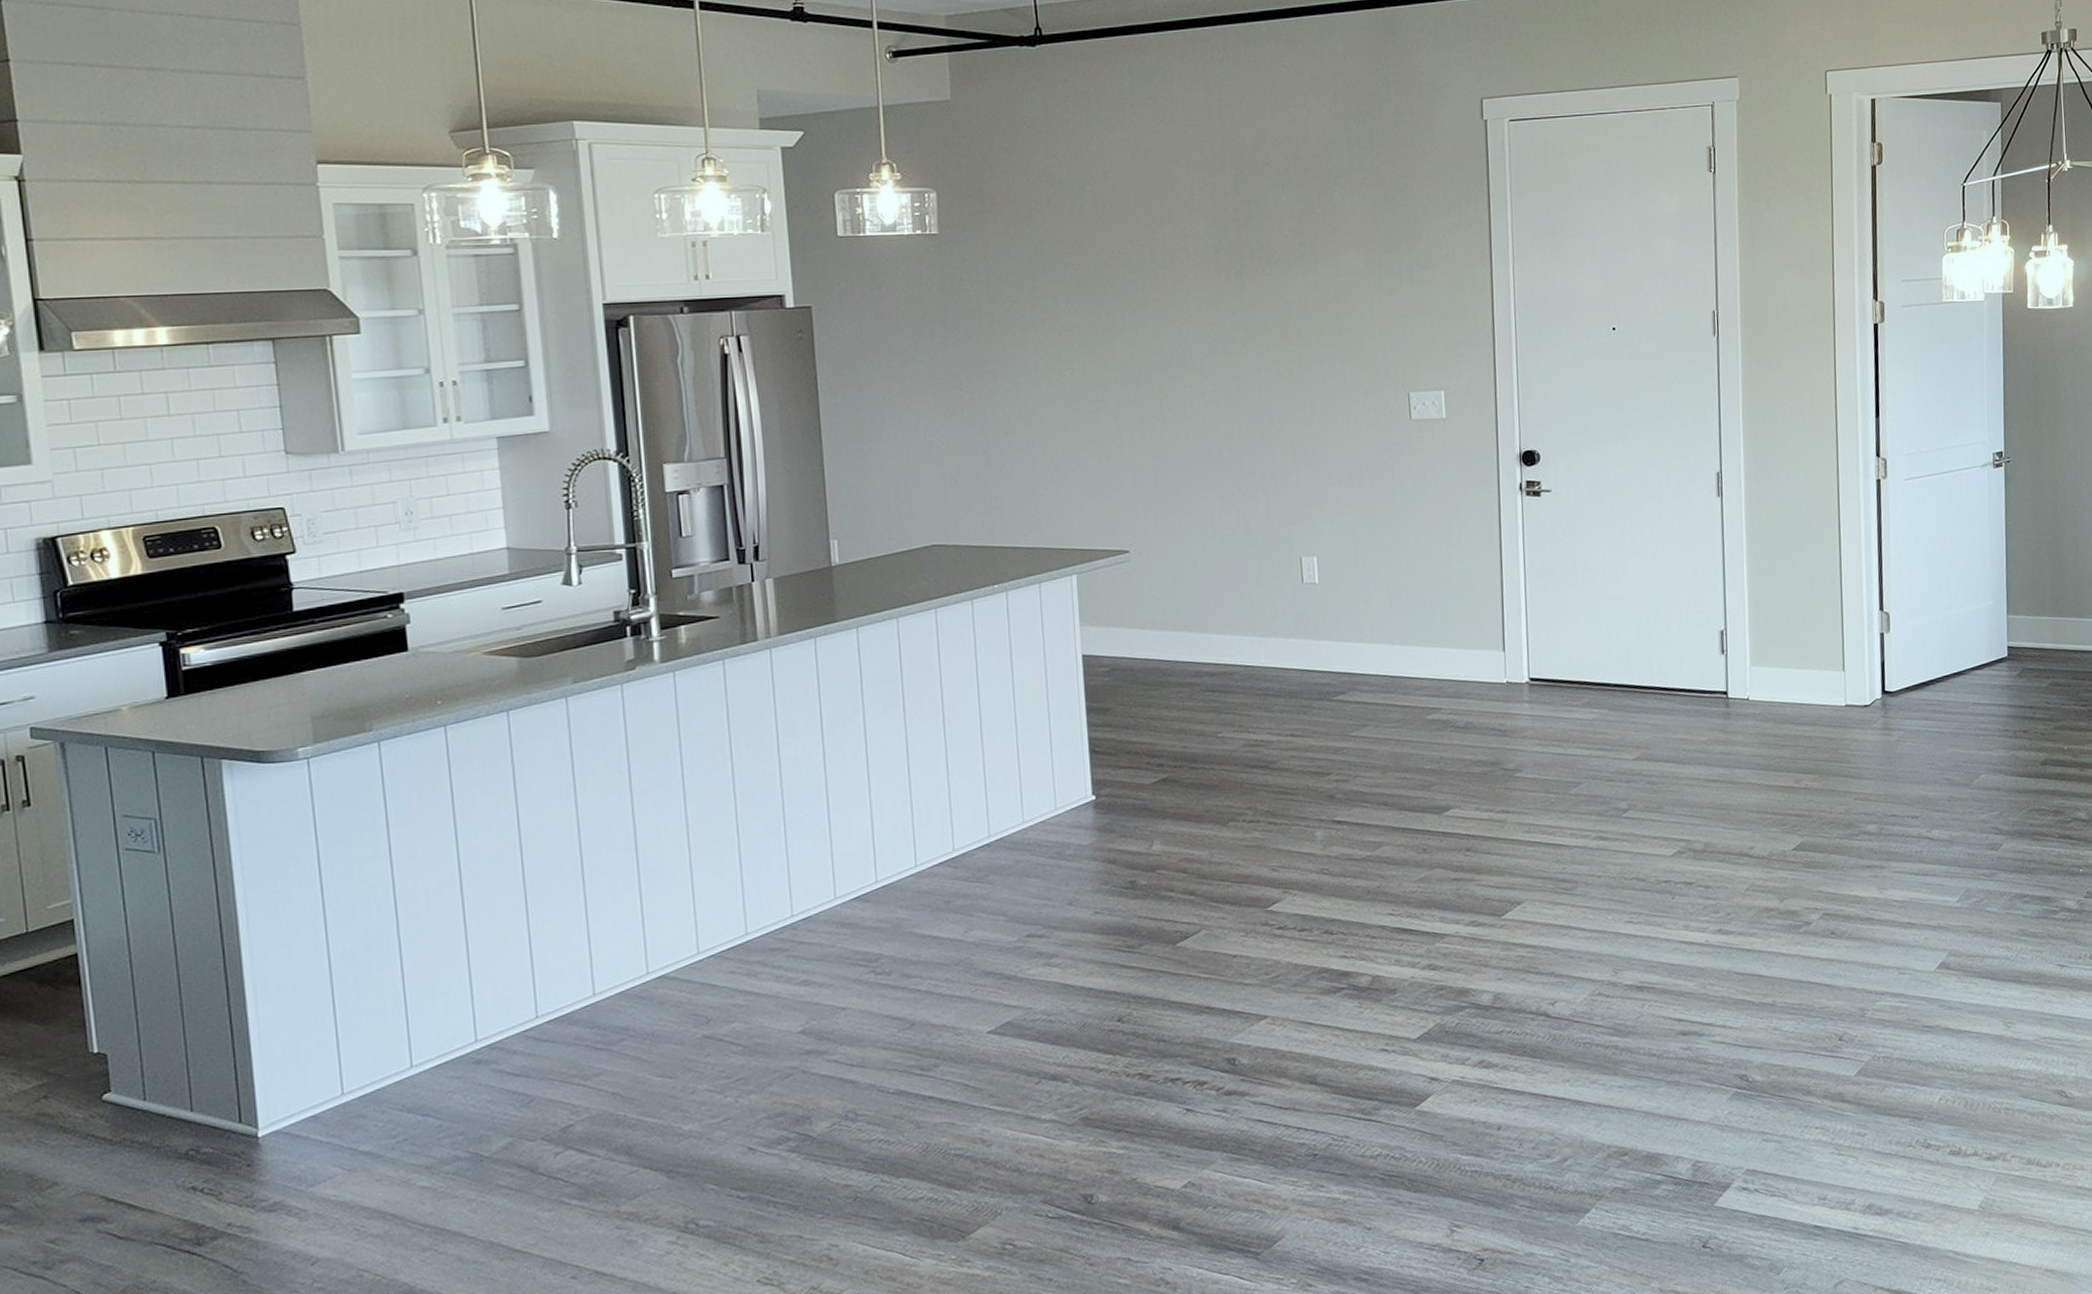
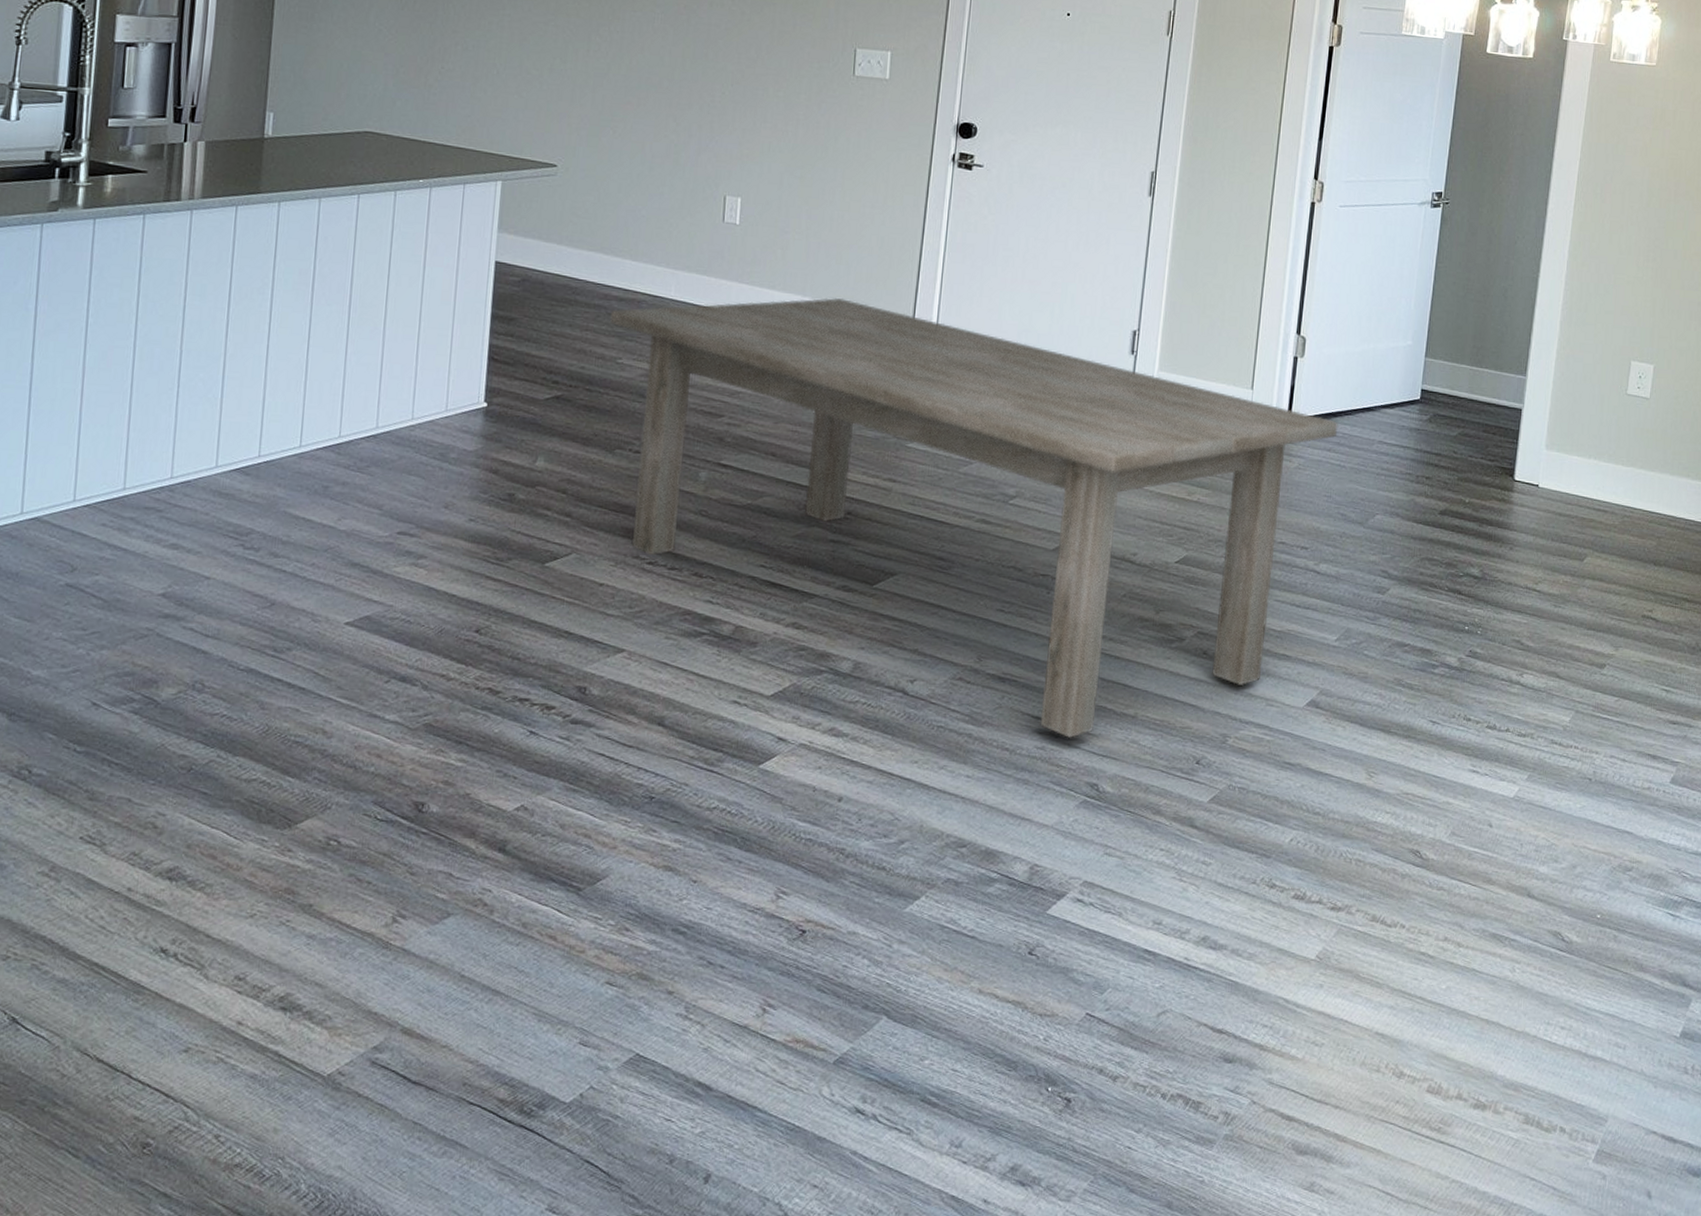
dining table: none [1205,641,1932,1035] -> present [610,298,1338,738]

